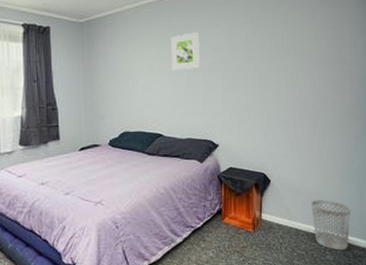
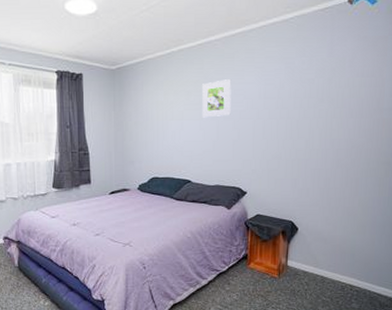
wastebasket: present [311,199,351,251] -> none [338,249,380,299]

